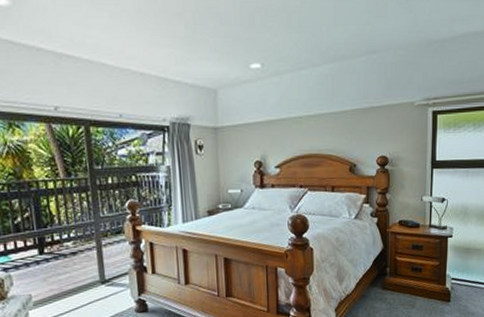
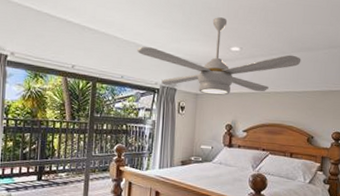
ceiling fan: none [134,26,335,127] -> present [137,17,301,95]

